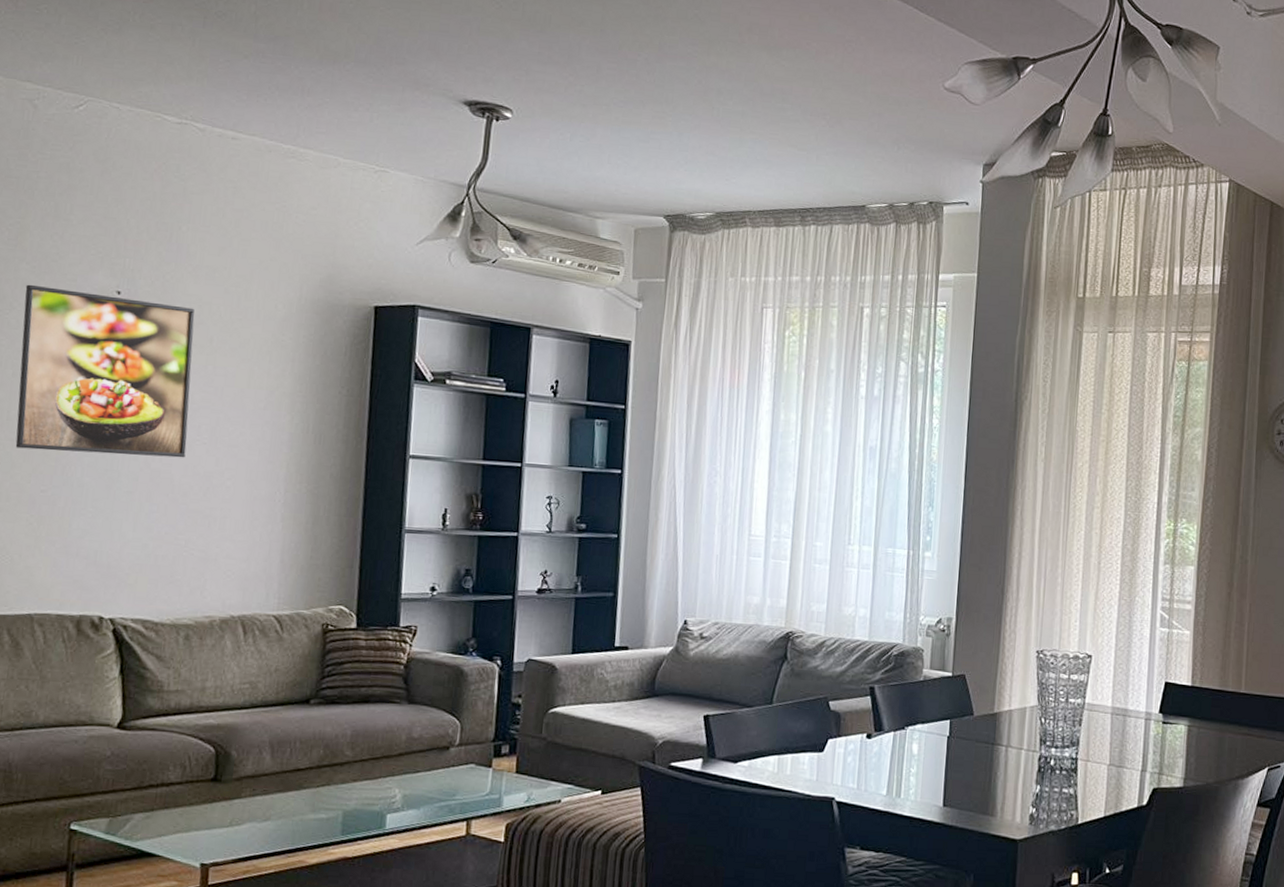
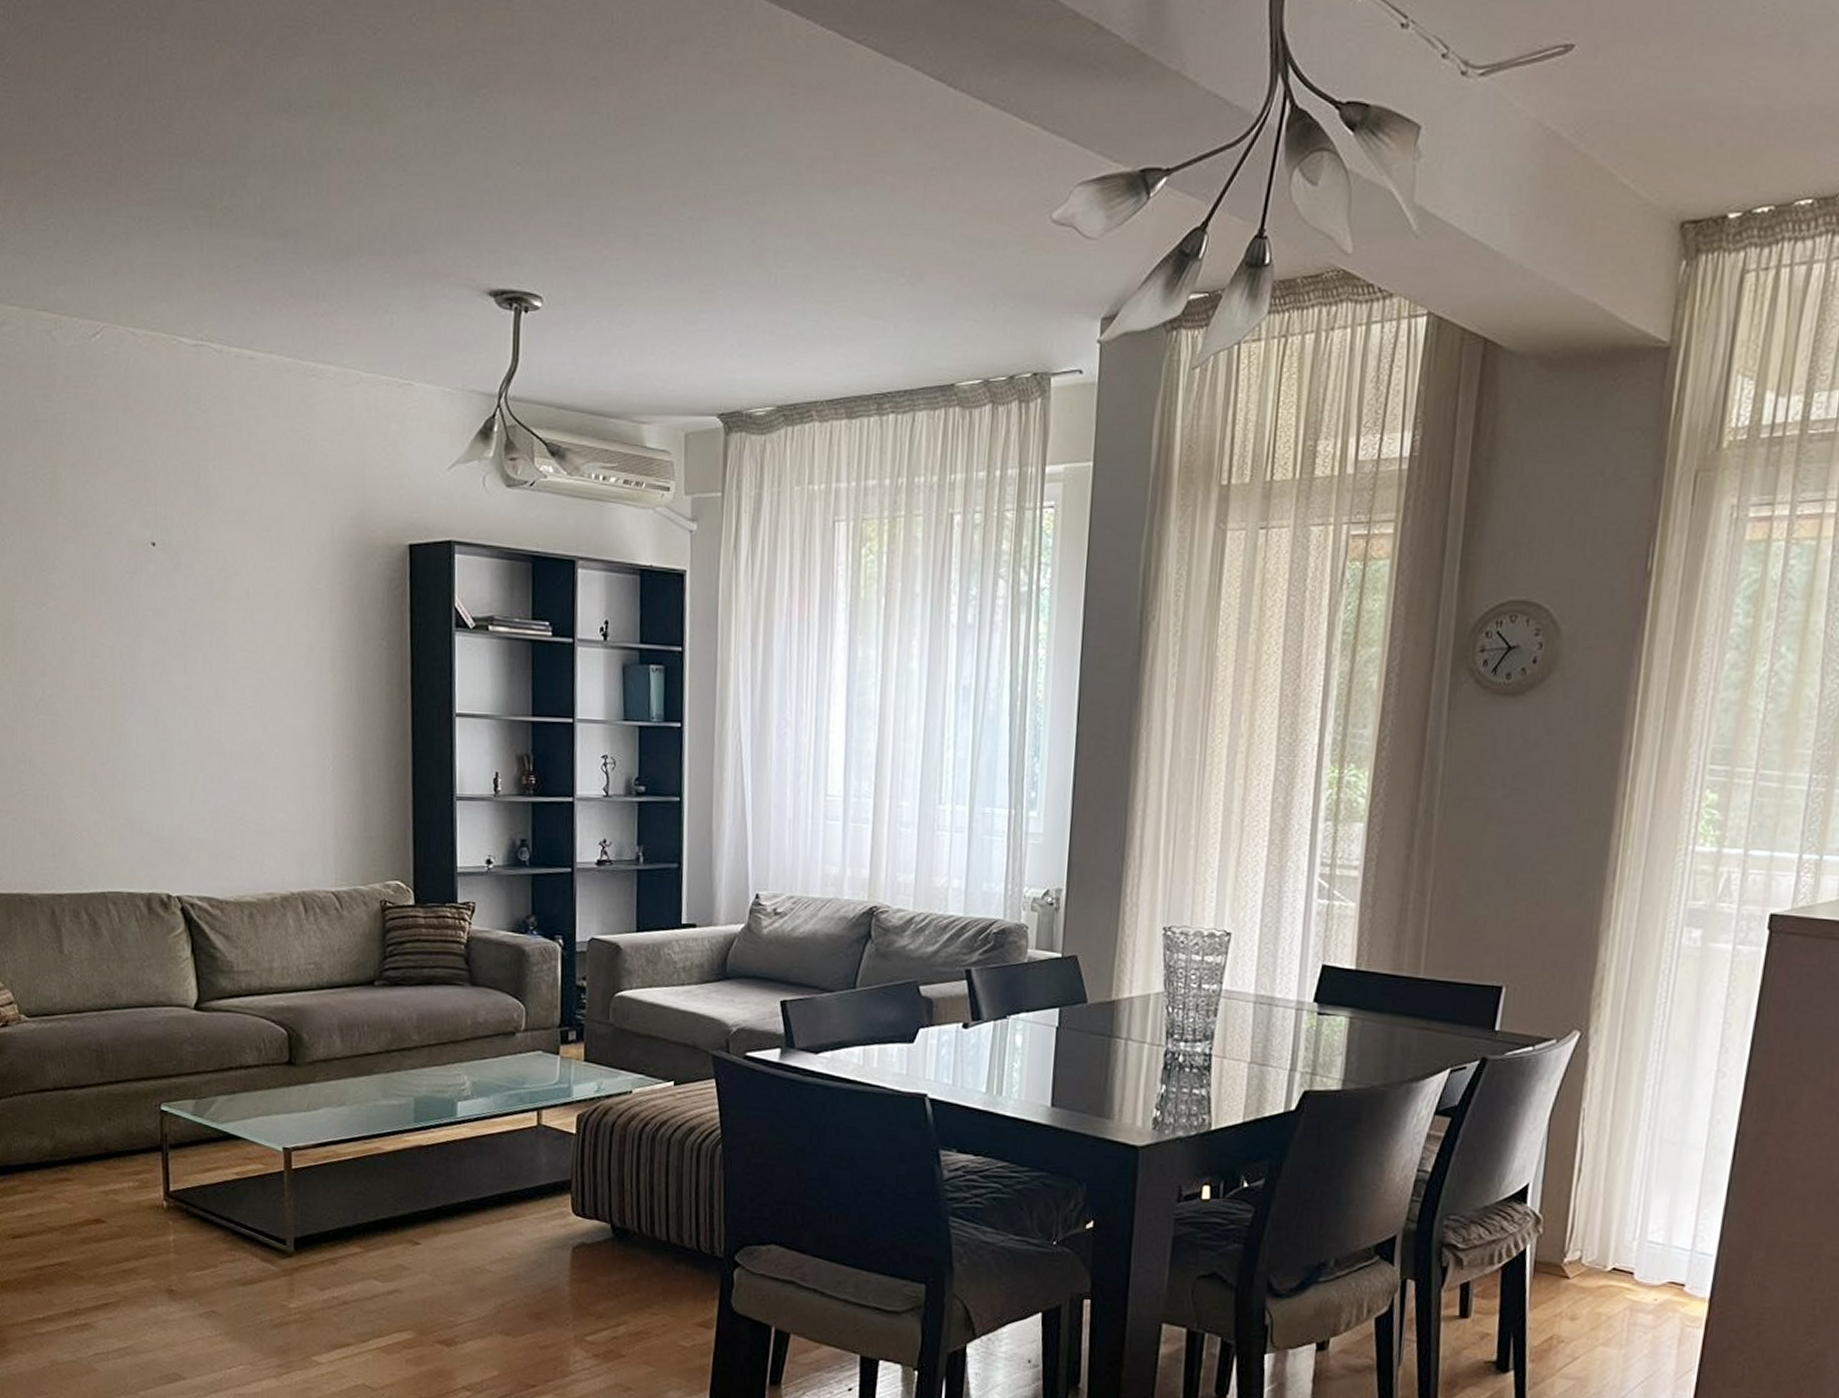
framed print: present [15,284,195,458] -> none [65,540,233,724]

